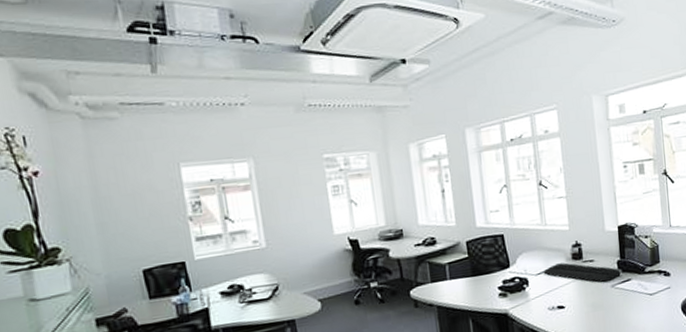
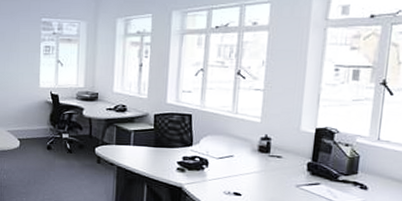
keyboard: present [543,262,621,283] -> none [225,152,310,180]

